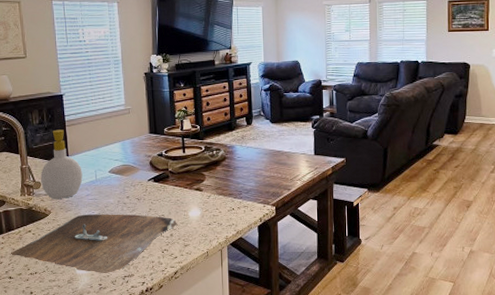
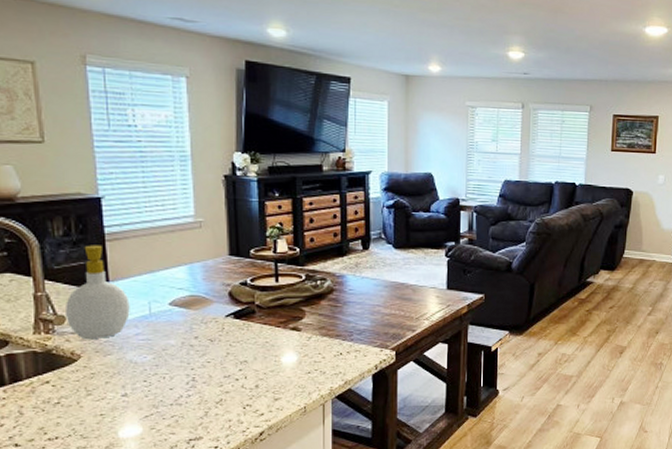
cutting board: present [11,214,178,274] -> none [18,359,266,437]

